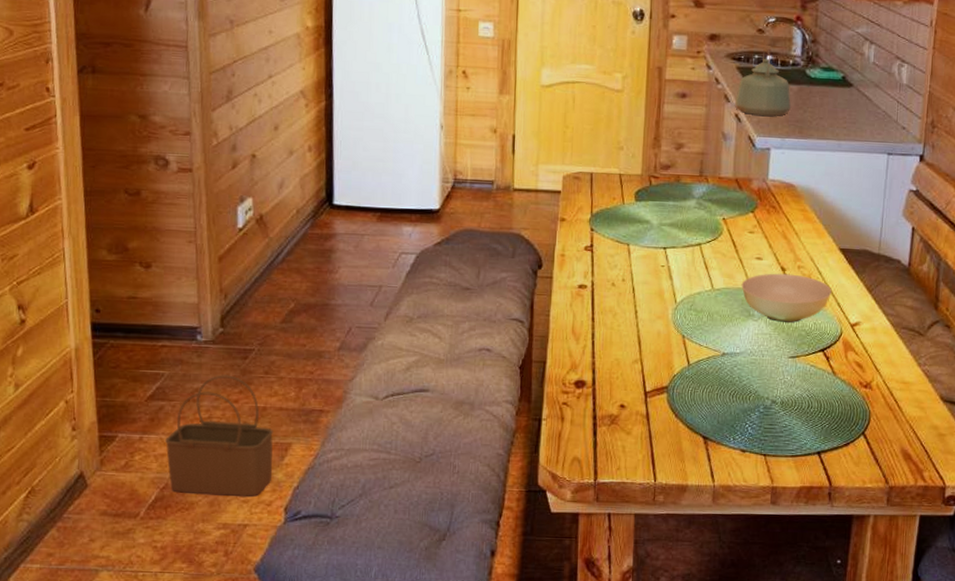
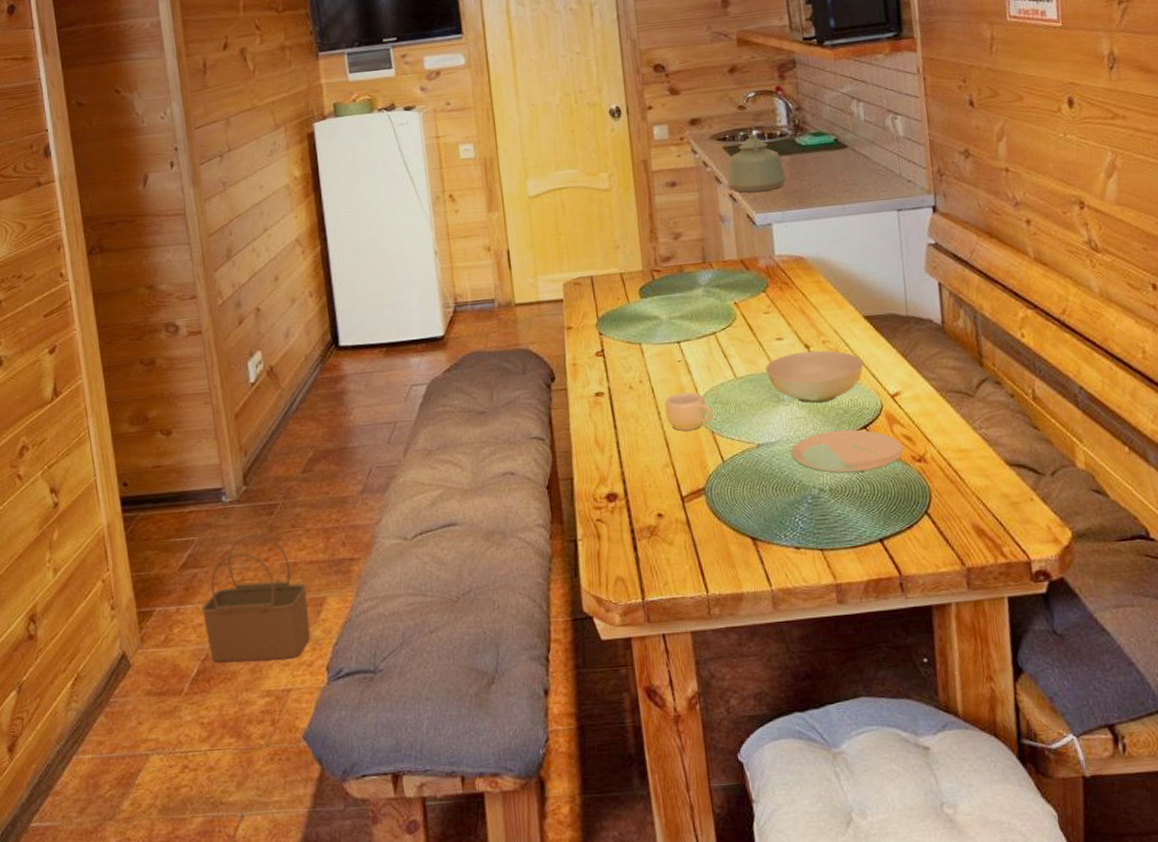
cup: none [641,296,686,333] -> present [664,392,713,432]
plate: none [753,349,853,391] -> present [792,429,903,474]

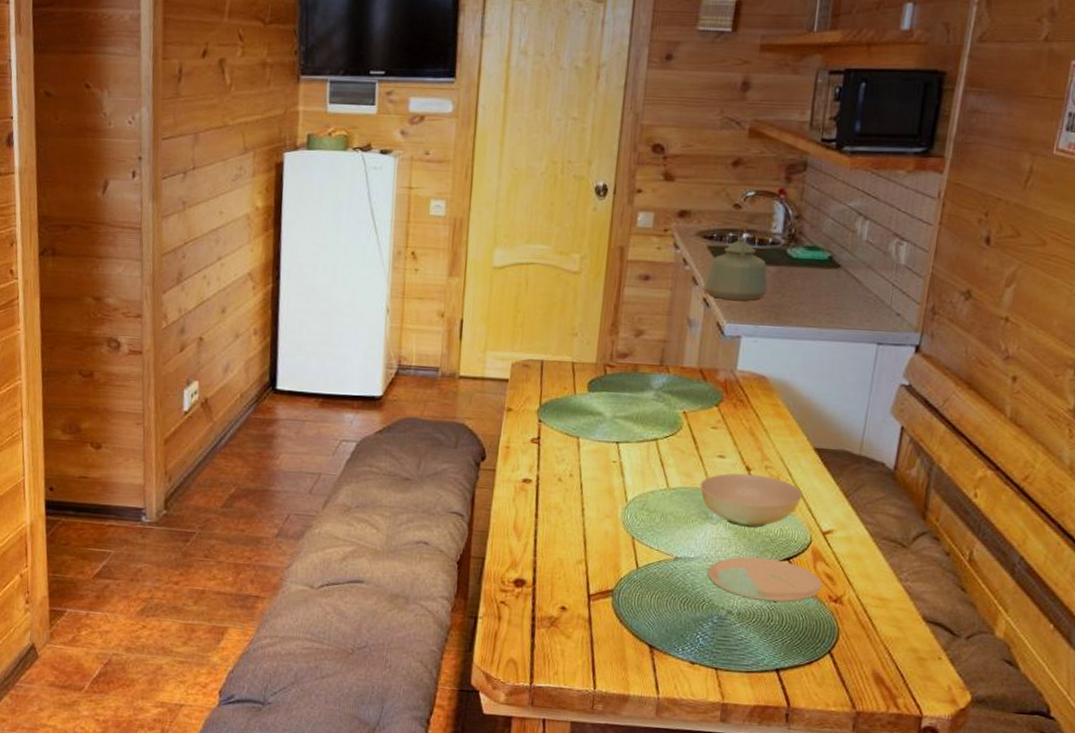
basket: present [201,533,310,663] -> none [110,556,211,678]
cup: present [664,392,713,432] -> none [589,493,638,533]

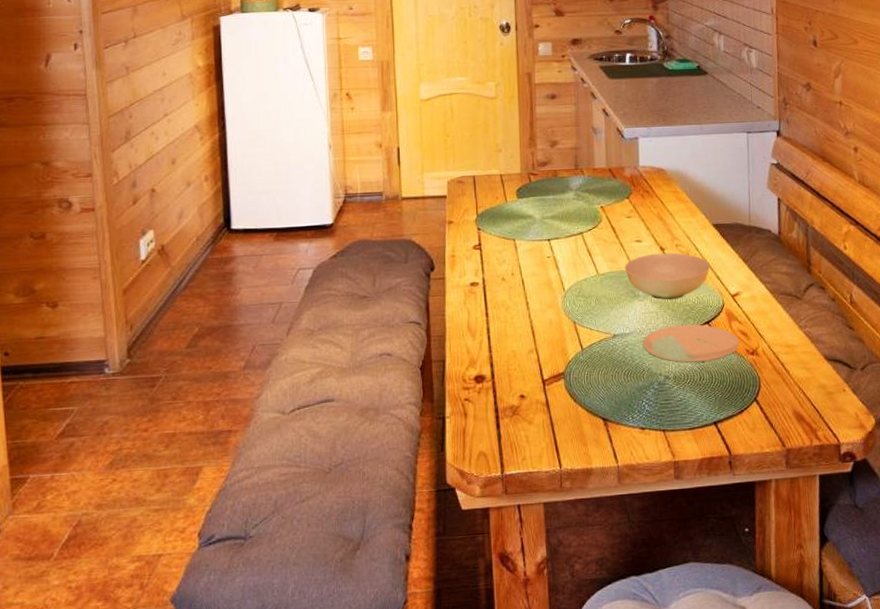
kettle: present [703,221,768,301] -> none [601,44,653,109]

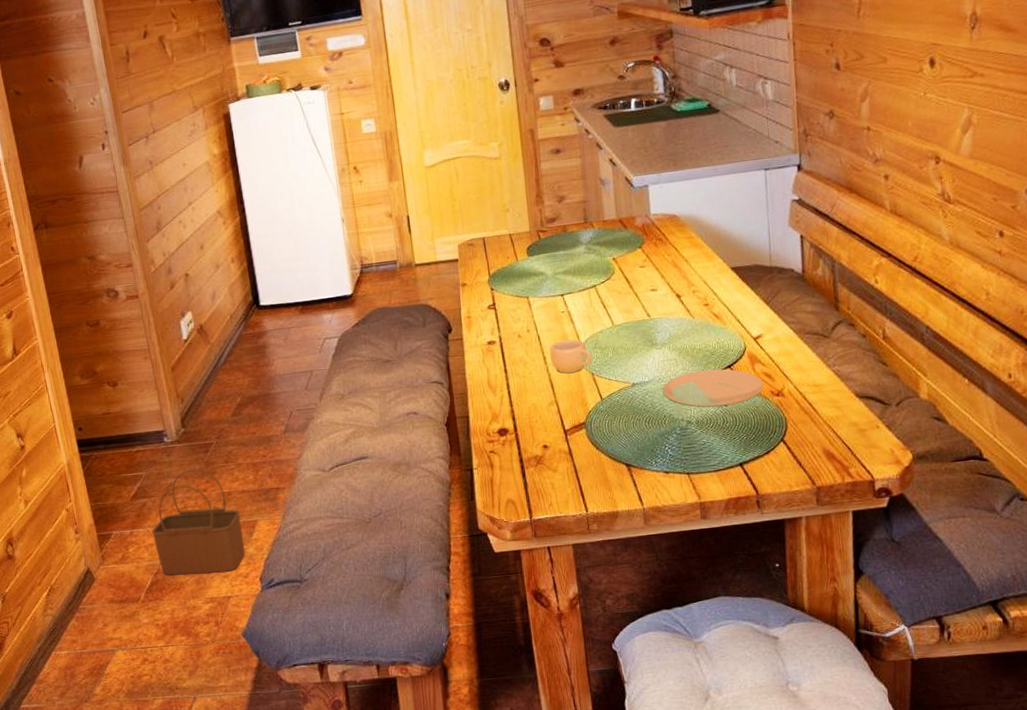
basket: none [77,405,184,529] -> present [151,468,245,576]
cup: none [532,285,576,321] -> present [549,339,593,374]
bowl: present [624,252,710,300] -> none [640,299,730,347]

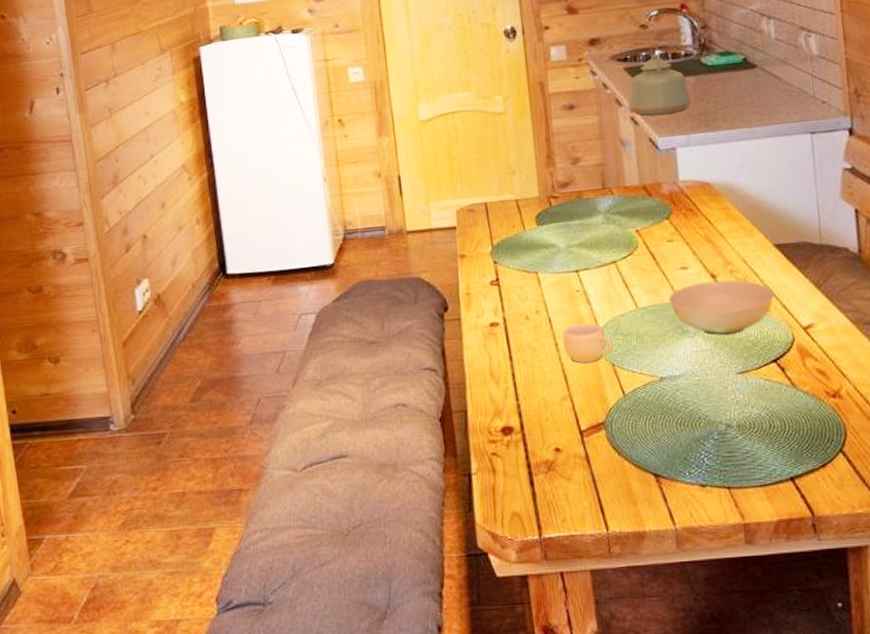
basket: present [151,468,245,576] -> none [91,462,199,592]
kettle: none [607,89,662,158] -> present [628,39,691,116]
bowl: none [640,299,730,347] -> present [668,280,774,335]
plate: present [663,369,763,408] -> none [697,363,817,409]

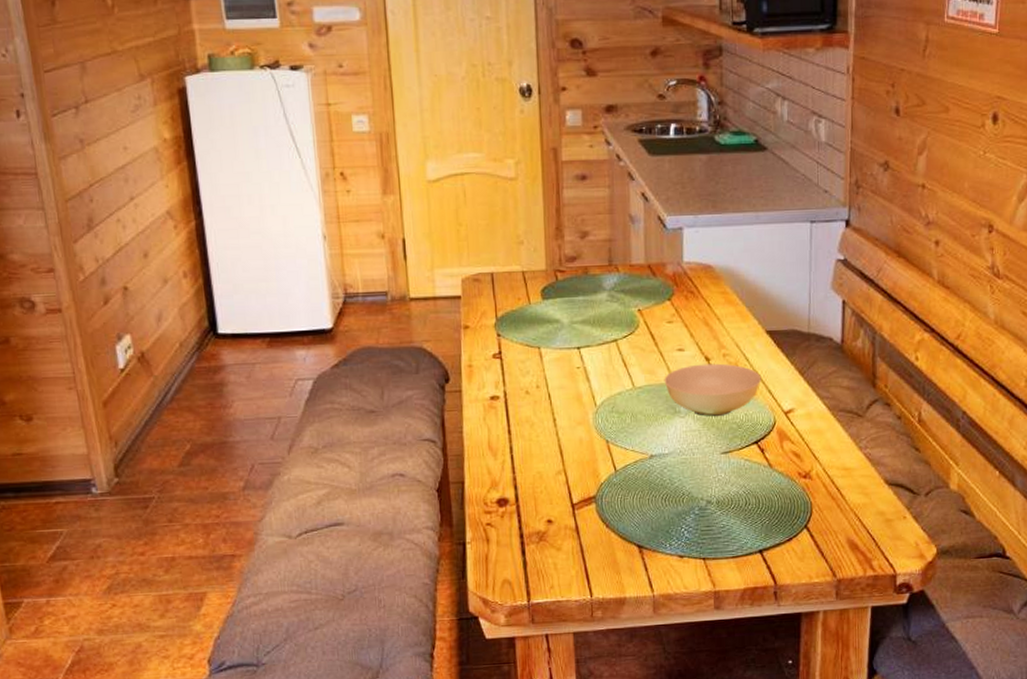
cup: present [562,322,614,364] -> none [560,400,609,440]
kettle: present [628,39,691,116] -> none [640,111,701,193]

